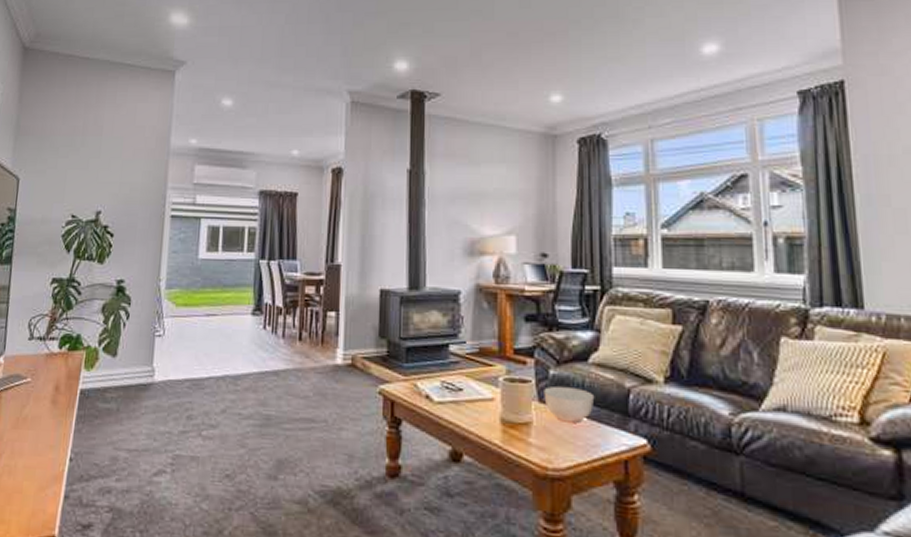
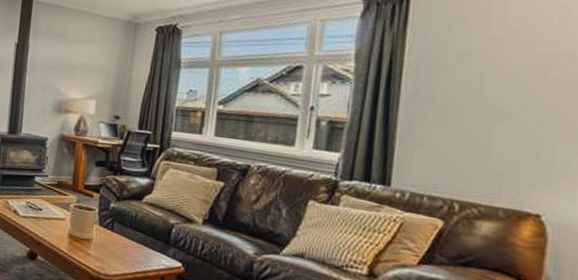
bowl: present [544,385,595,423] -> none [103,215,144,245]

